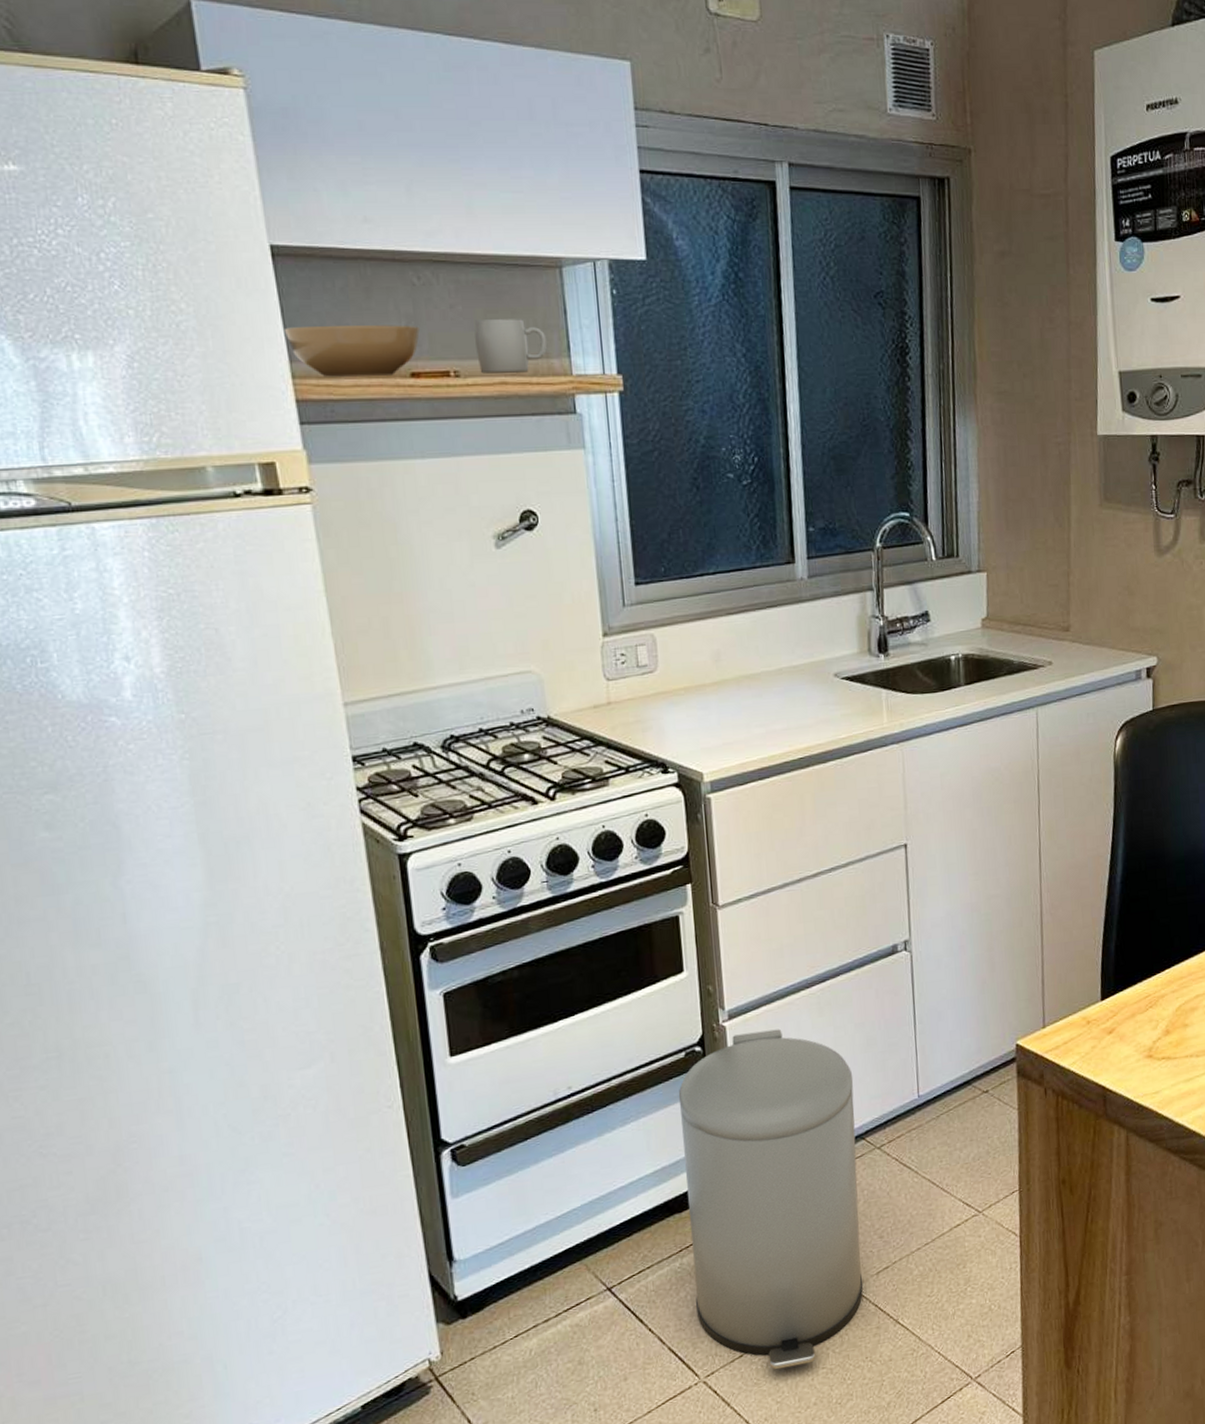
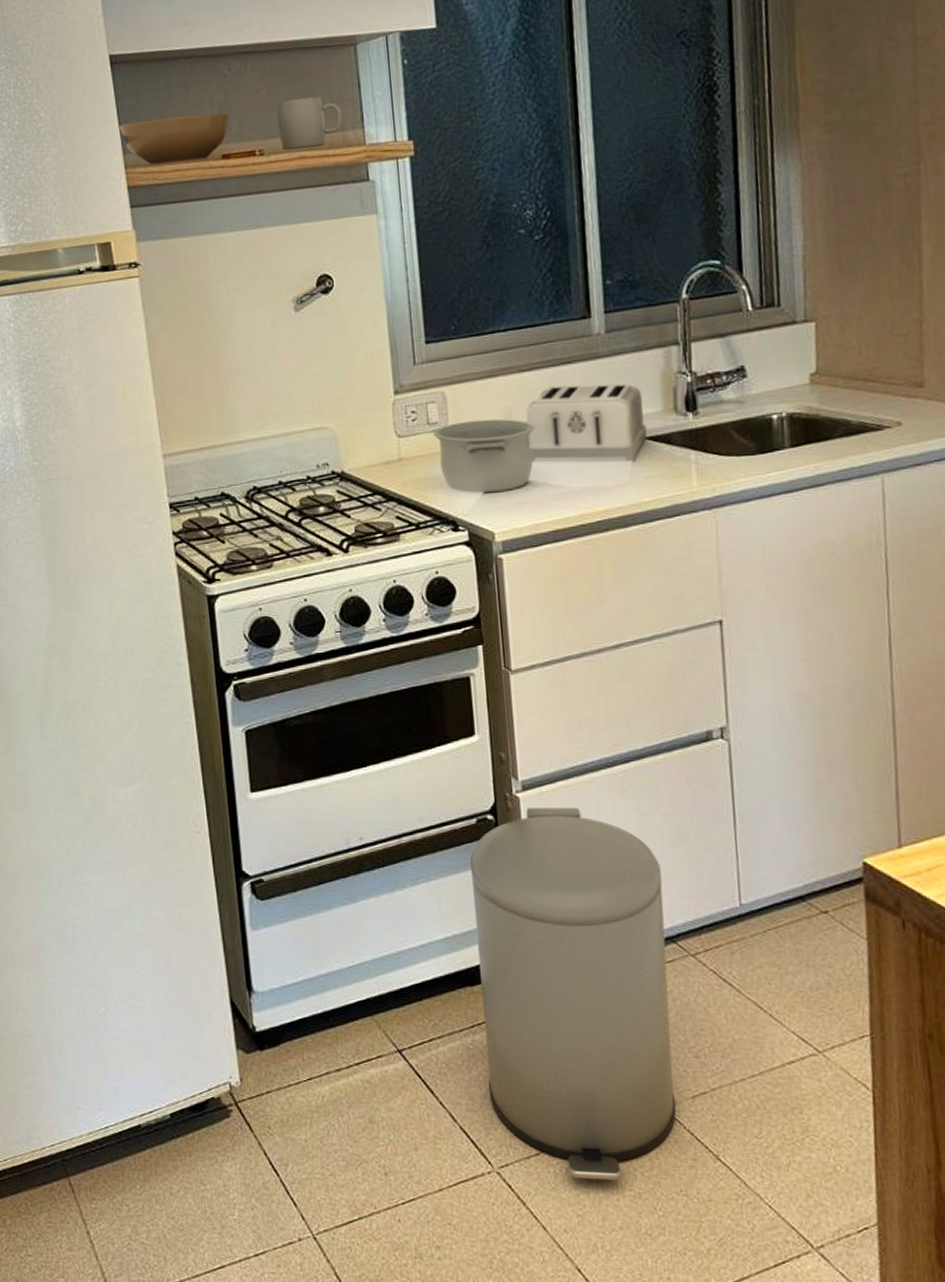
cooking pot: none [643,661,743,735] -> present [433,419,535,493]
toaster: none [733,626,845,703] -> present [525,383,648,462]

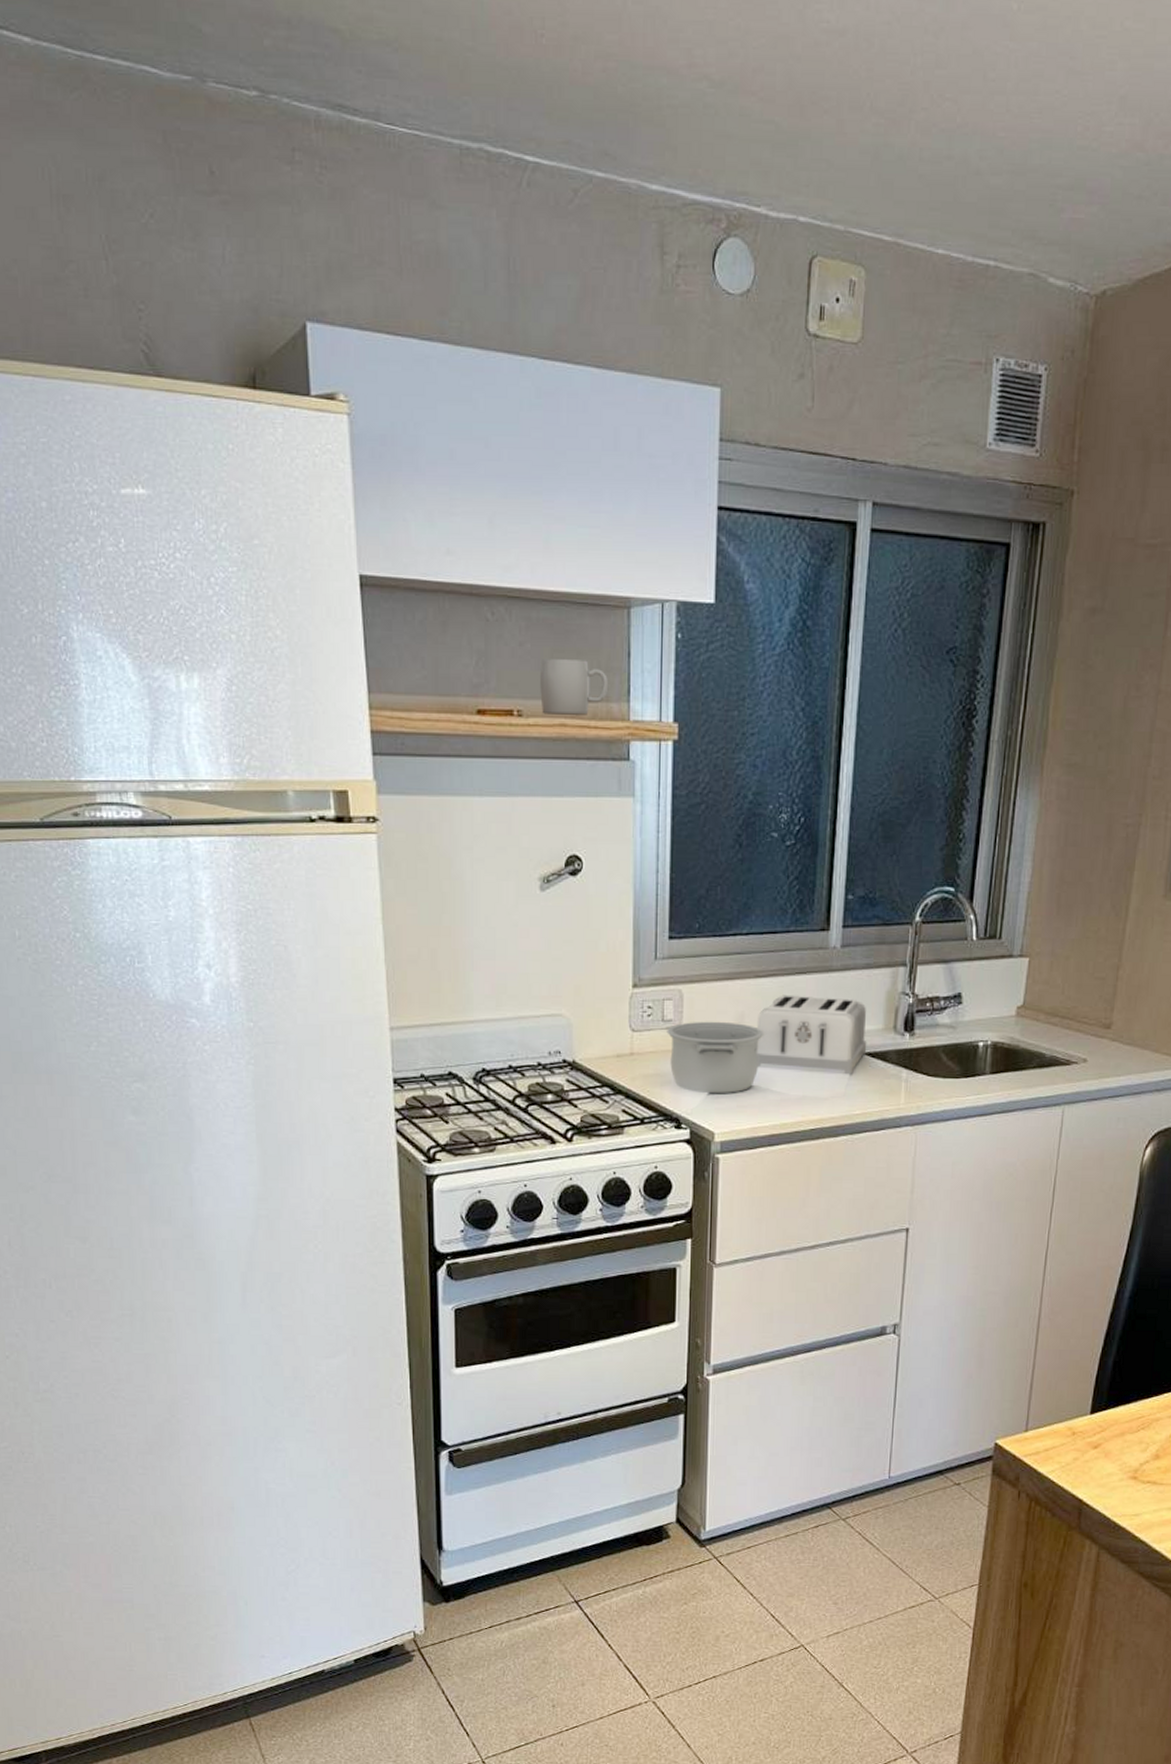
bowl: present [119,112,231,165] -> none [365,657,490,711]
pedal bin: present [469,807,676,1181] -> none [654,1389,827,1706]

